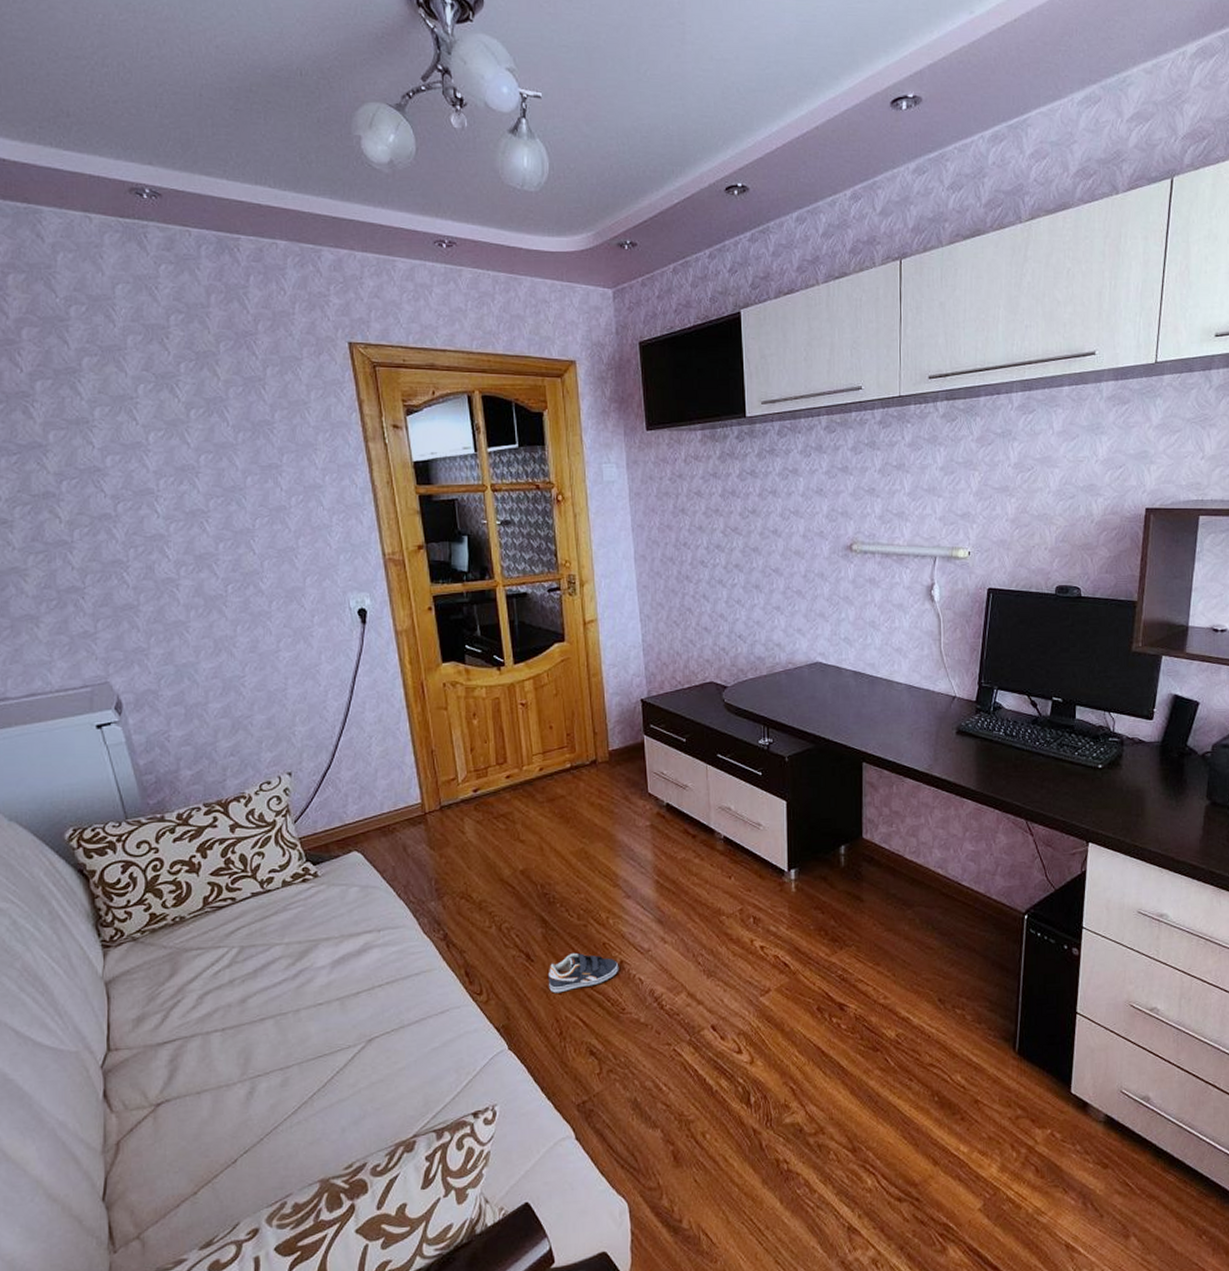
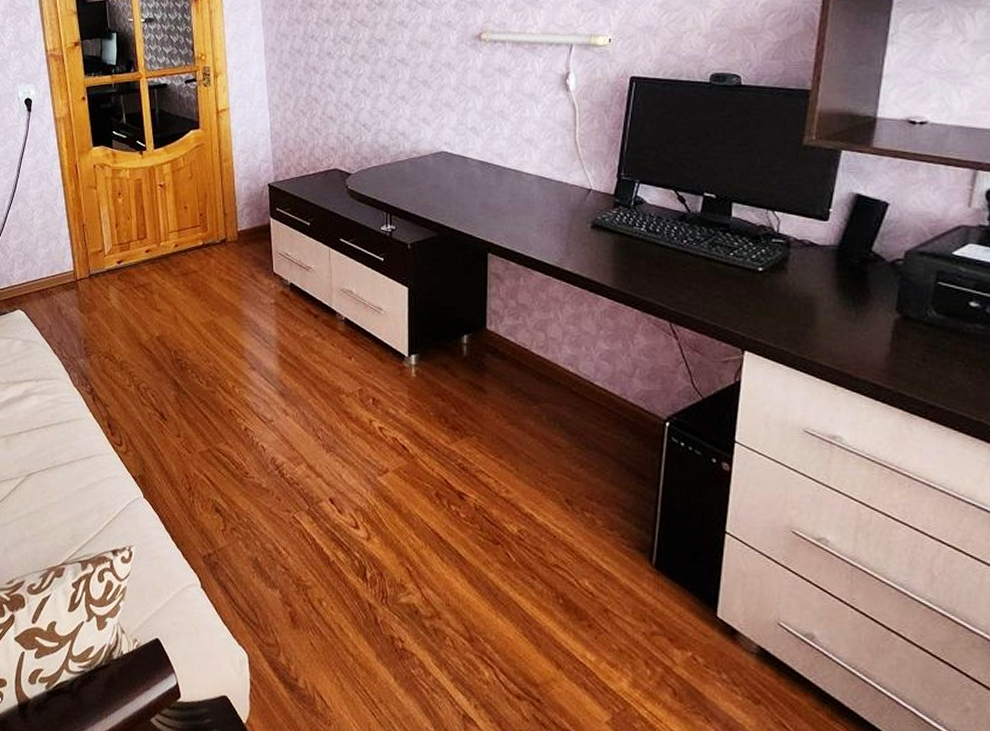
sneaker: present [548,952,619,993] -> none [179,416,244,452]

